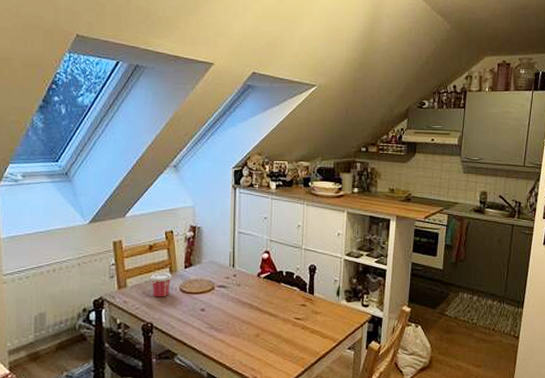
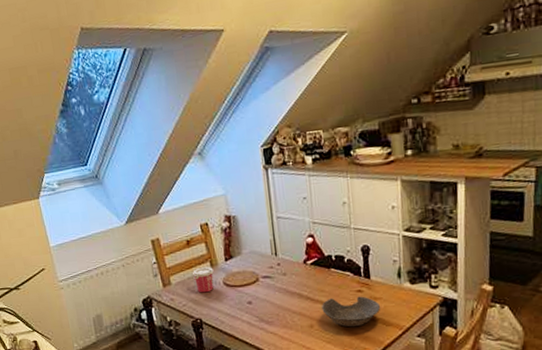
bowl: none [269,310,320,338] -> present [322,296,381,327]

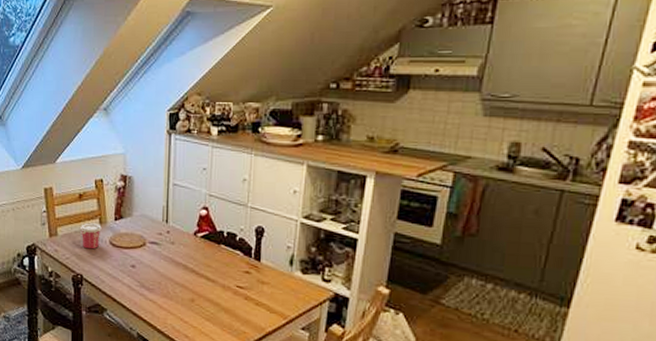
bowl: present [322,296,381,327] -> none [206,275,268,309]

